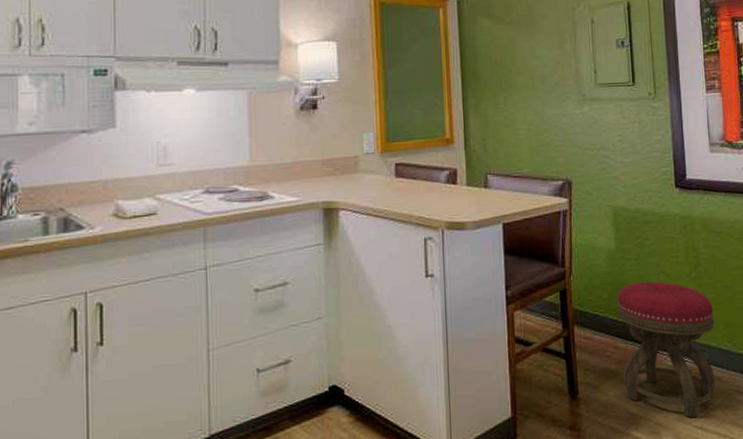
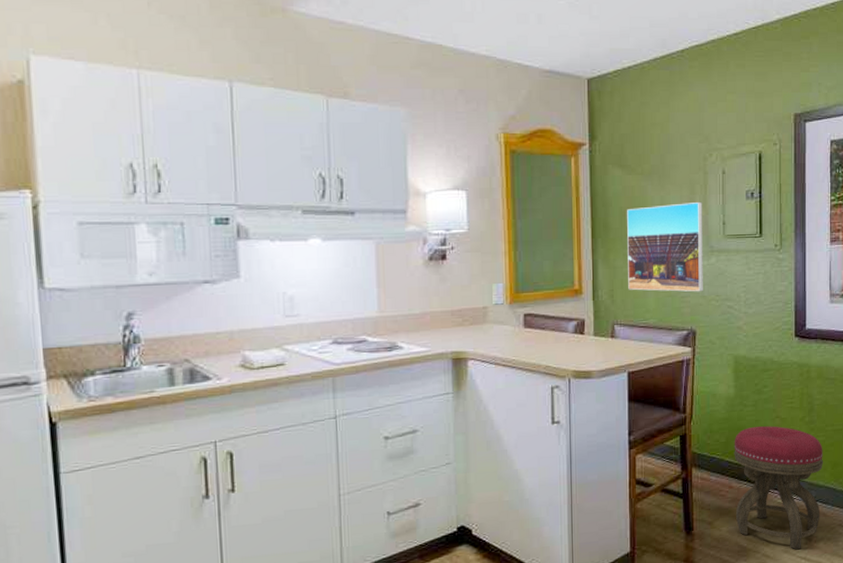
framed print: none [496,50,577,141] -> present [627,201,703,292]

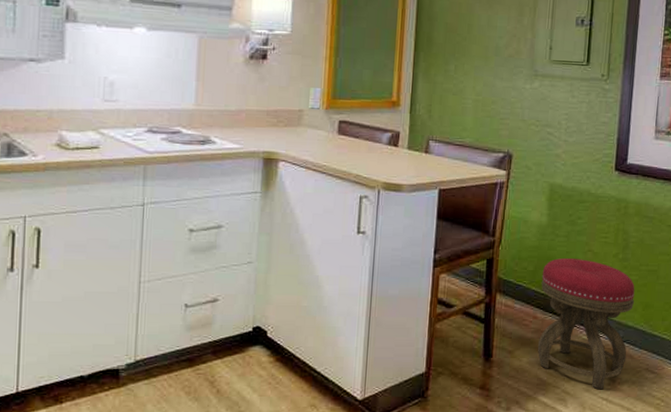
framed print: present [627,201,703,292] -> none [447,24,530,116]

